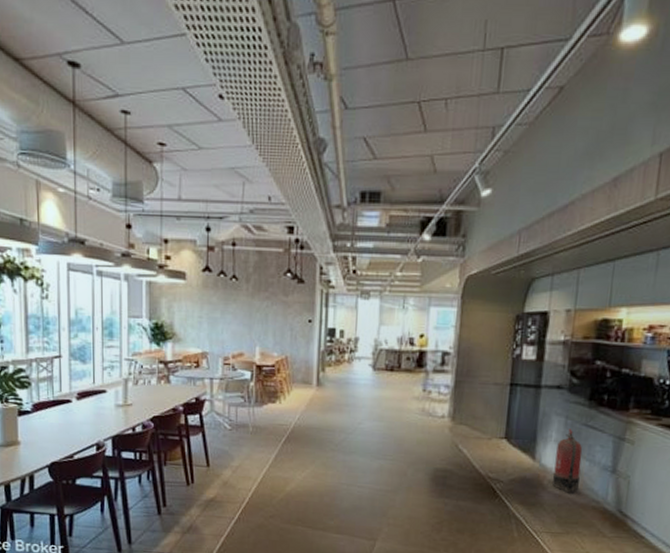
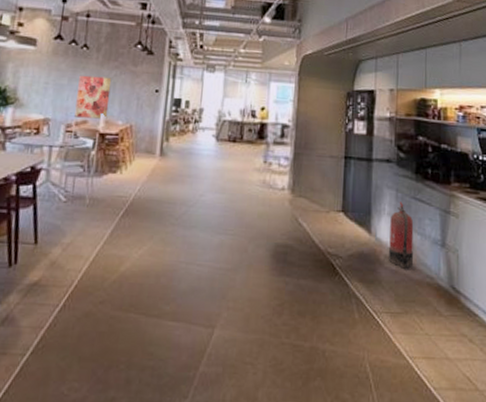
wall art: none [231,307,264,351] -> present [74,75,112,119]

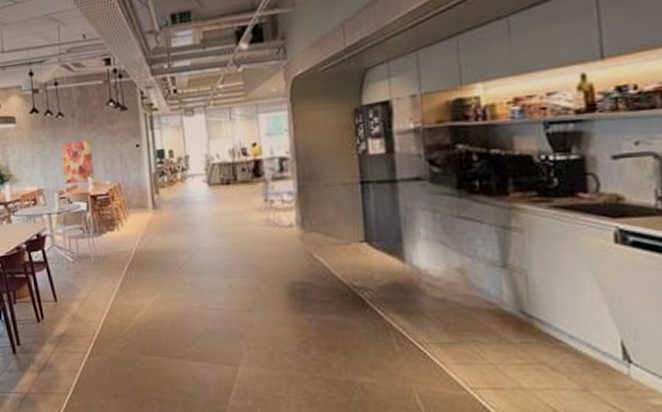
fire extinguisher: present [389,202,414,269] -> none [428,223,465,296]

